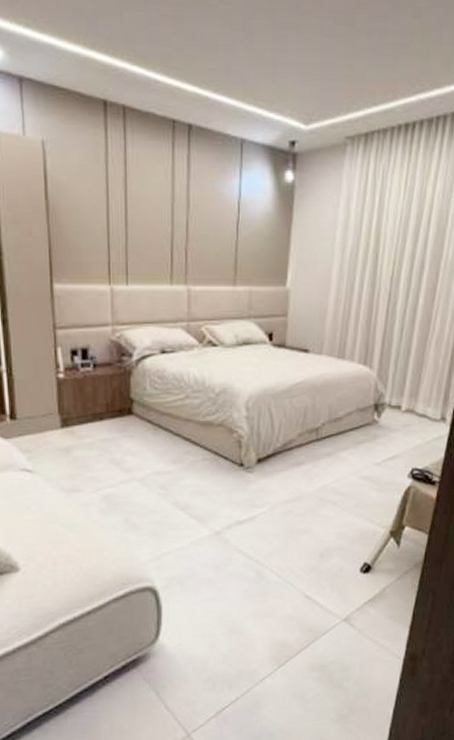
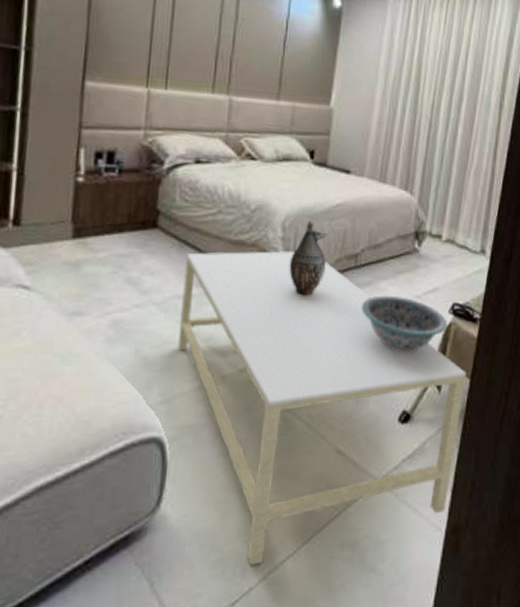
coffee table: none [160,429,425,683] -> present [177,251,466,566]
decorative vase: none [254,399,289,469] -> present [289,220,327,298]
decorative bowl: none [324,463,406,514] -> present [361,295,447,352]

